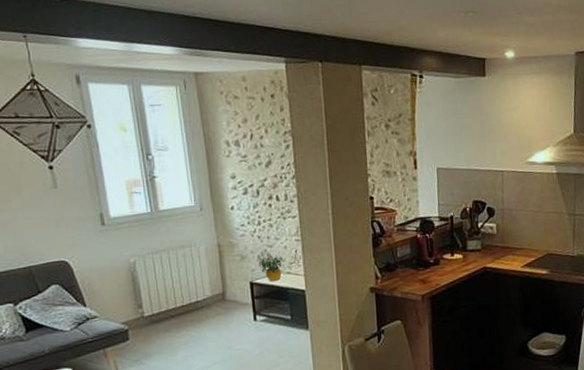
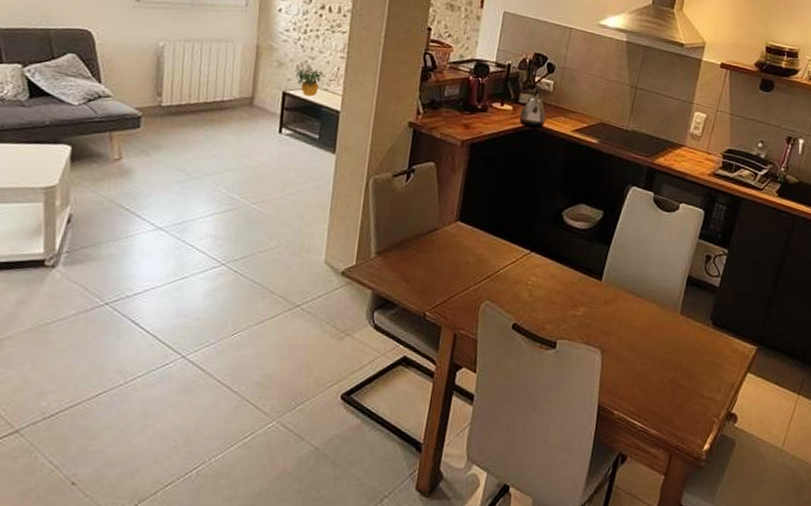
kettle: none [470,229,496,271] -> present [519,84,546,129]

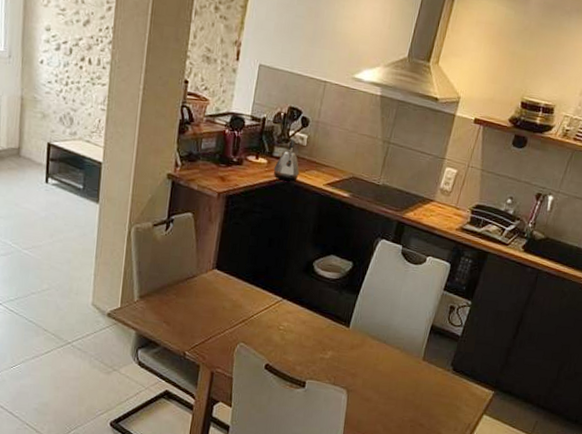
potted flower: present [295,68,324,97] -> none [59,120,86,148]

